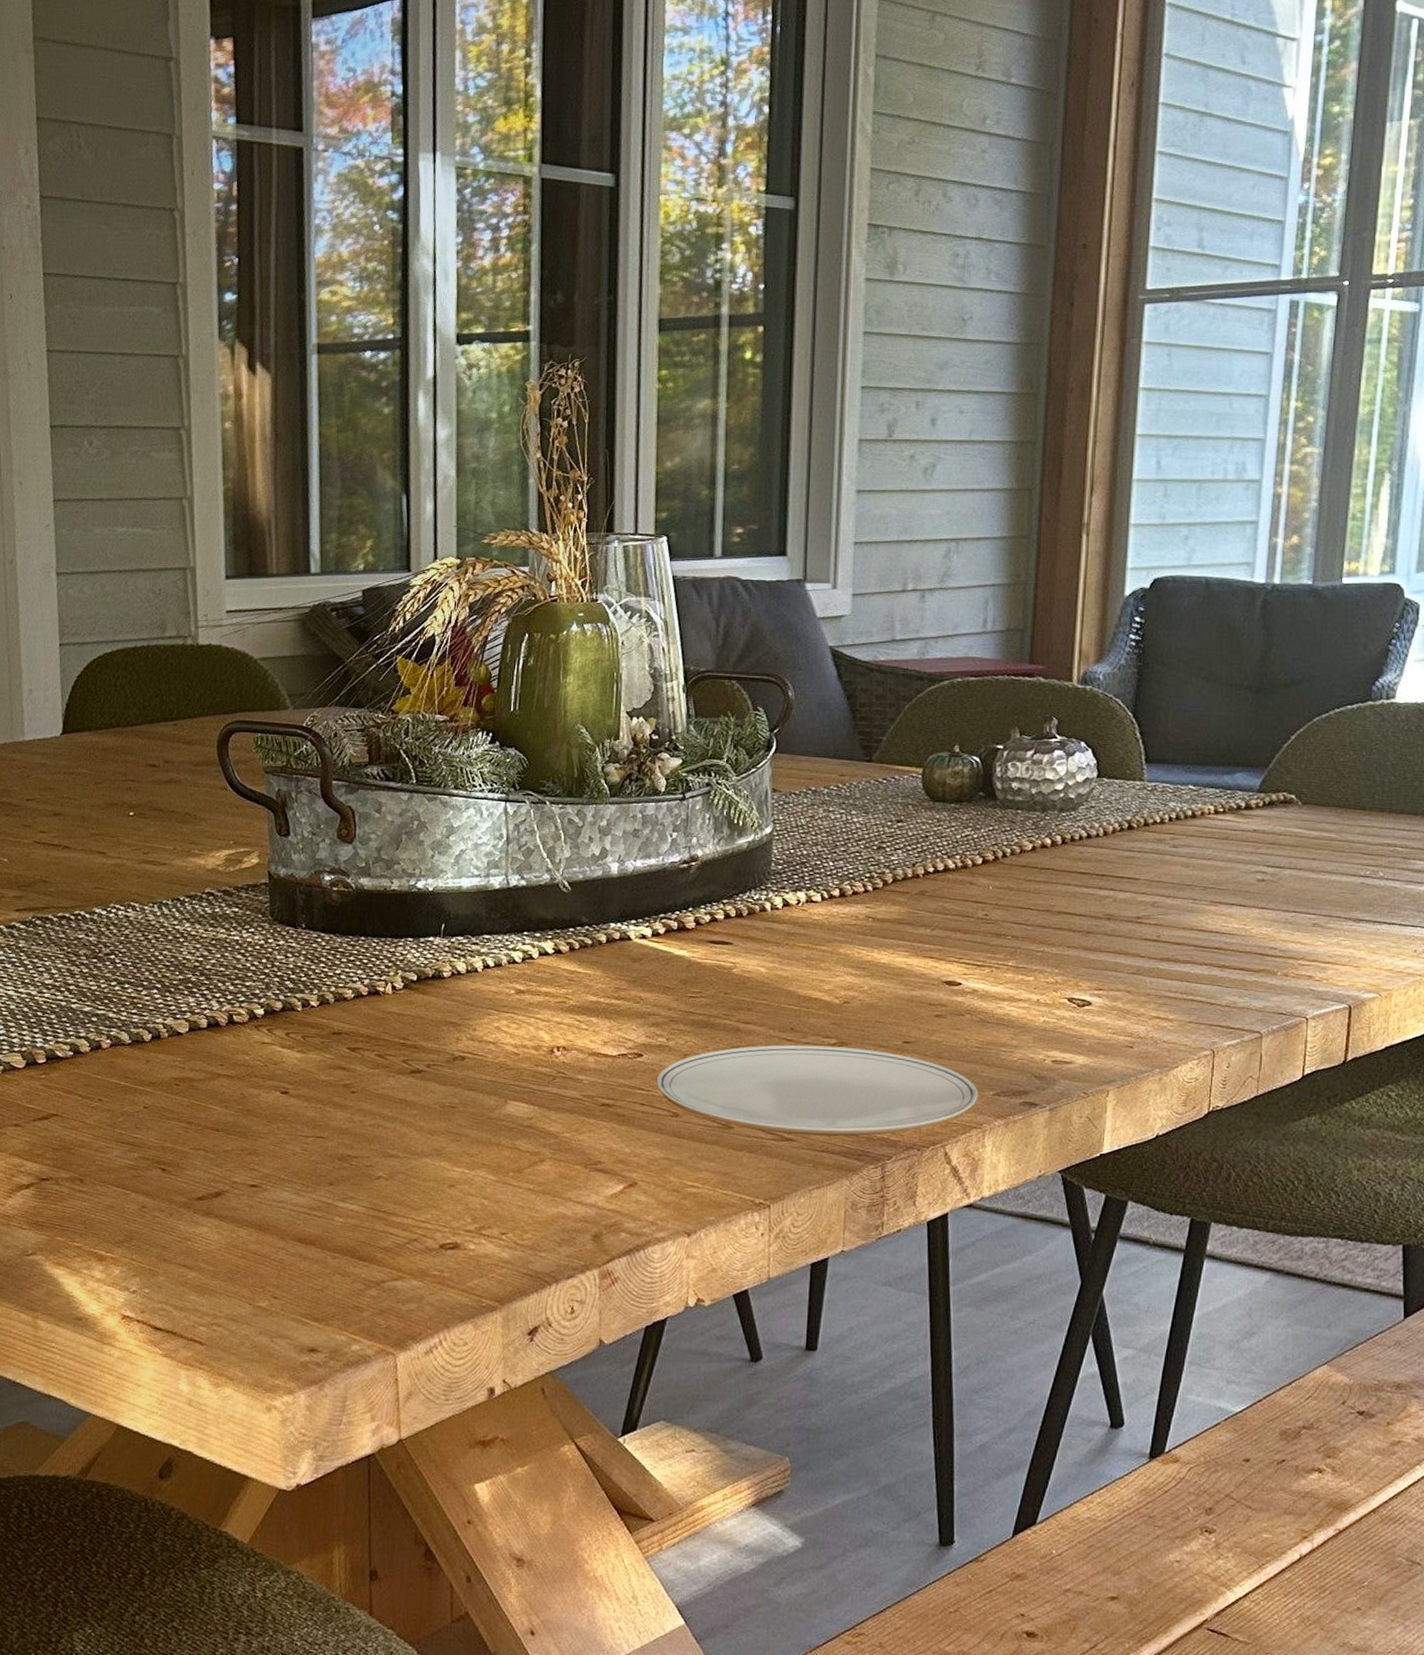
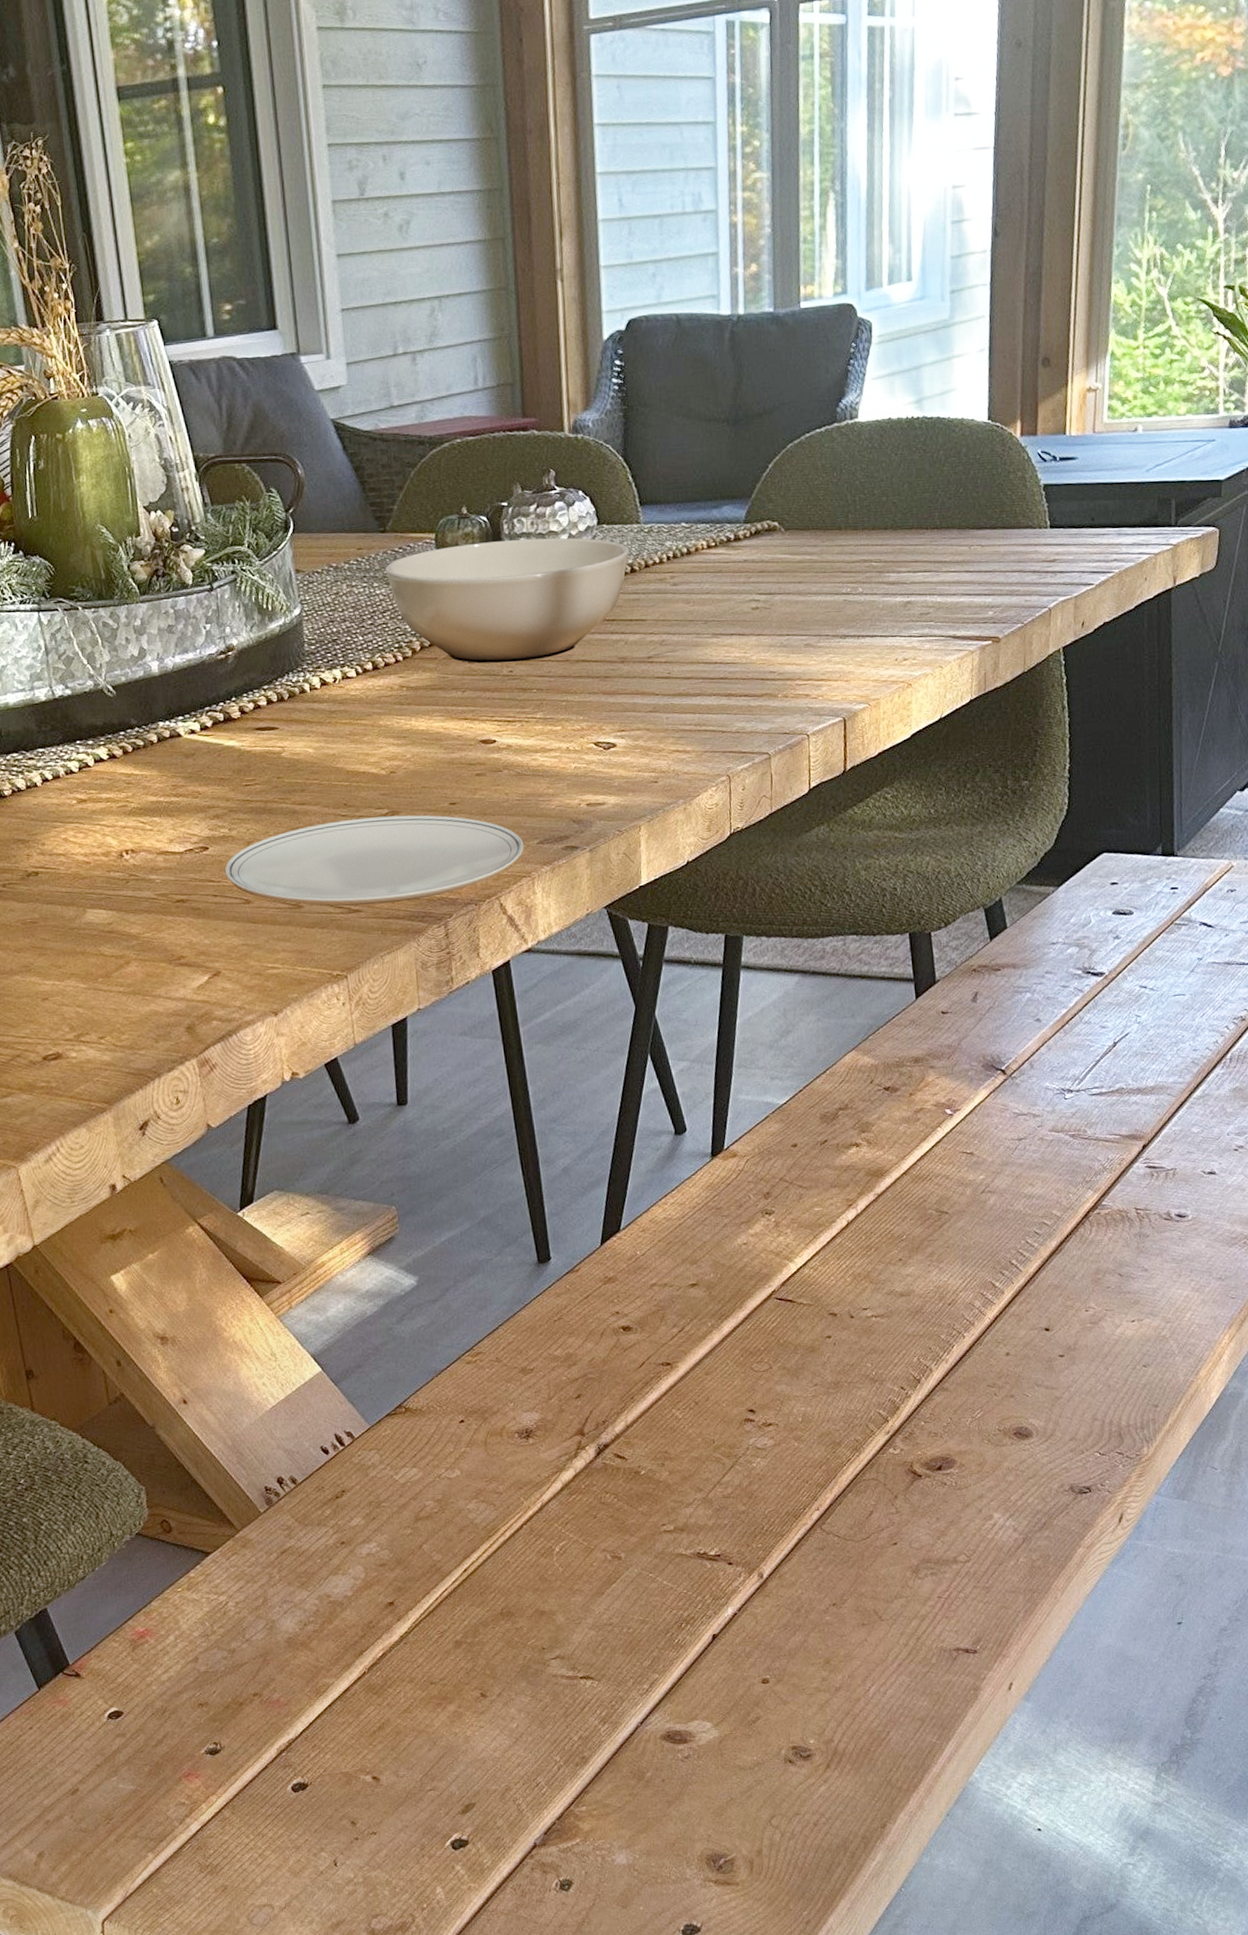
bowl: none [865,782,1129,907] -> present [384,537,630,664]

